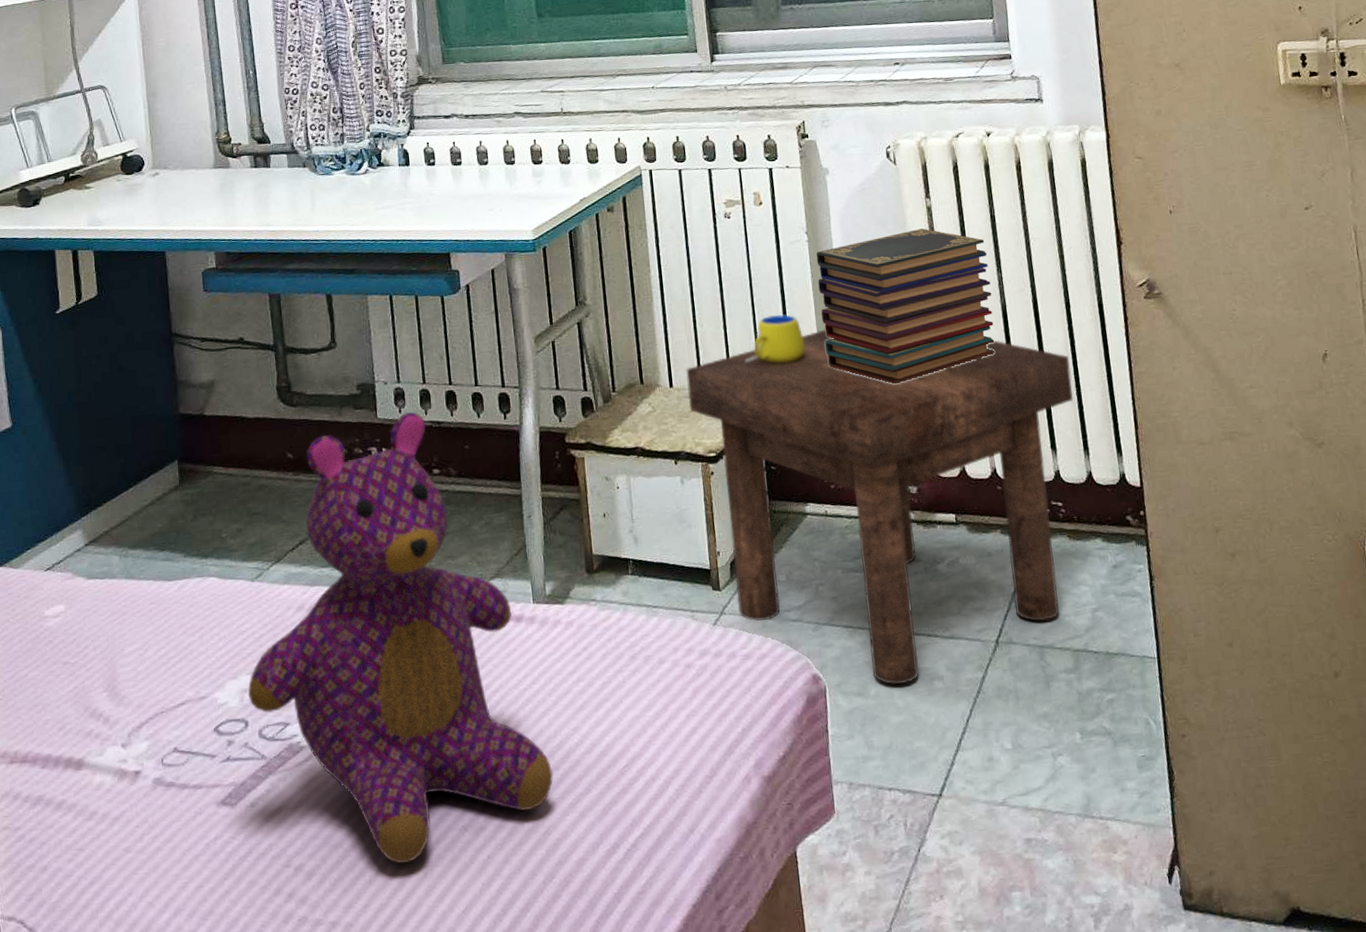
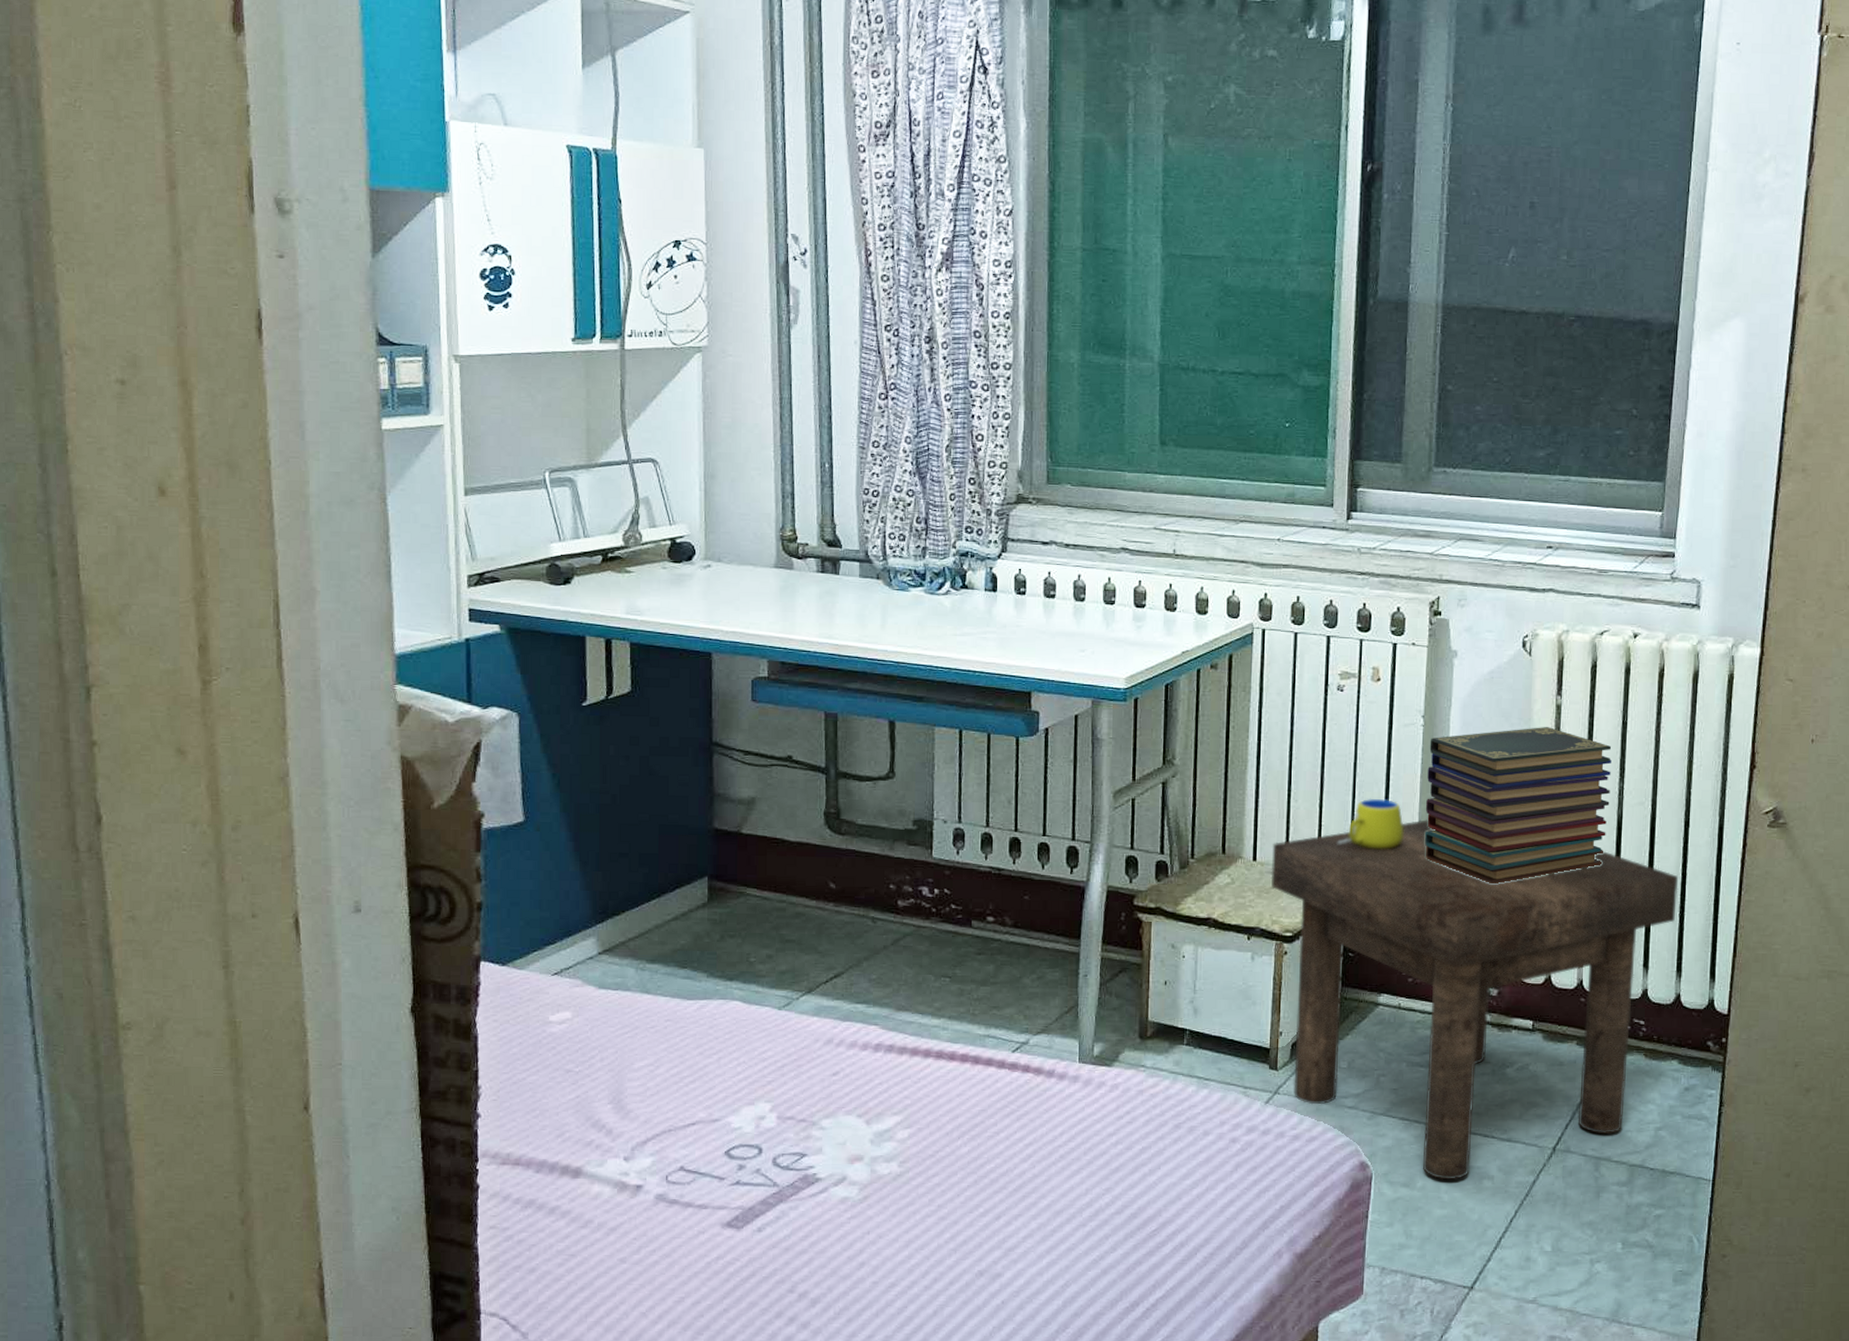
teddy bear: present [247,412,554,864] -> none [764,854,1080,1301]

